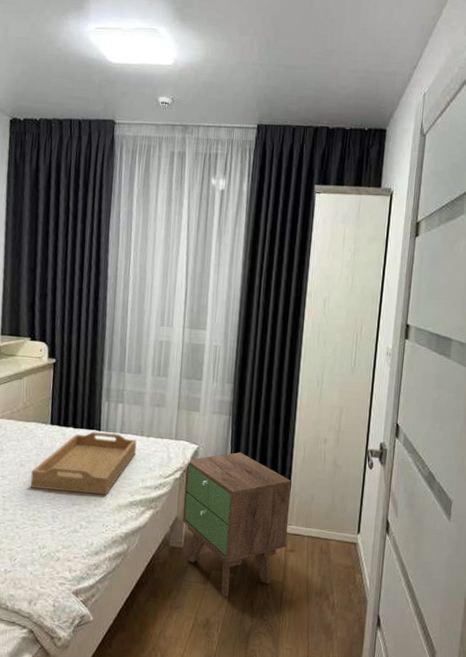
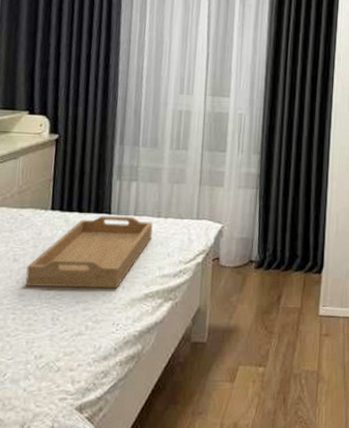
nightstand: present [182,452,291,597] -> none [205,229,325,395]

